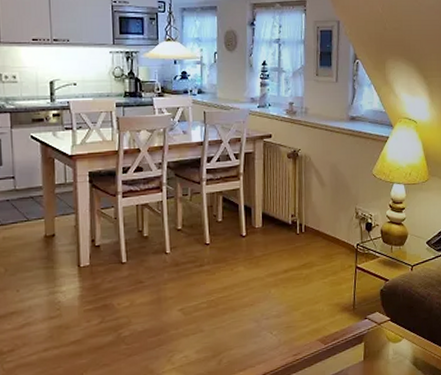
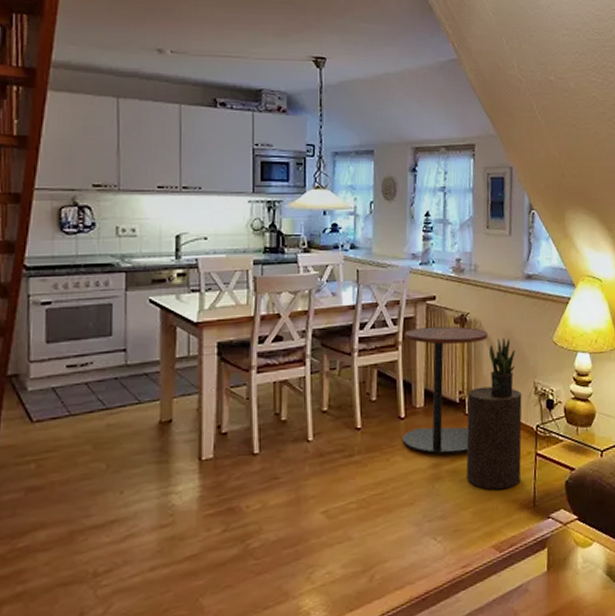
side table: none [244,160,316,266] -> present [403,326,488,455]
stool: none [297,211,345,295] -> present [466,386,522,490]
potted plant: none [318,170,340,222] -> present [489,337,515,399]

